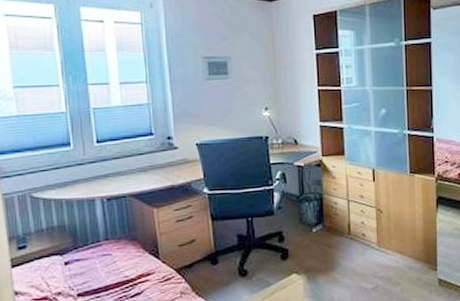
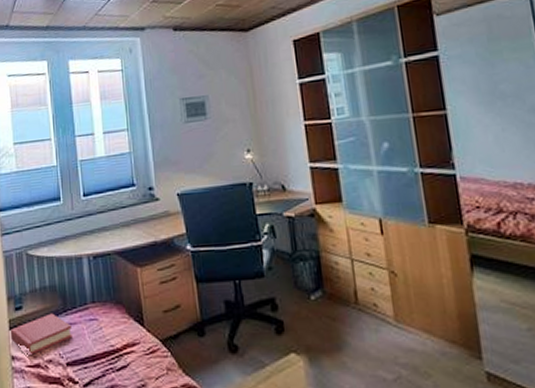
hardback book: none [12,251,83,291] -> present [10,313,72,356]

